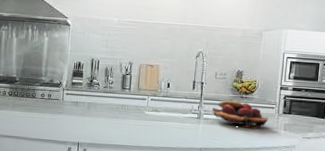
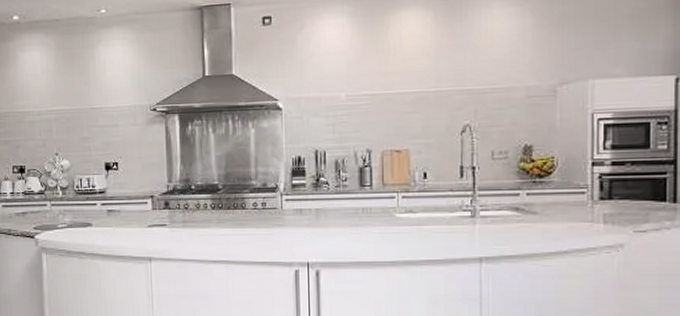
fruit basket: present [211,100,269,129] -> none [490,187,579,225]

